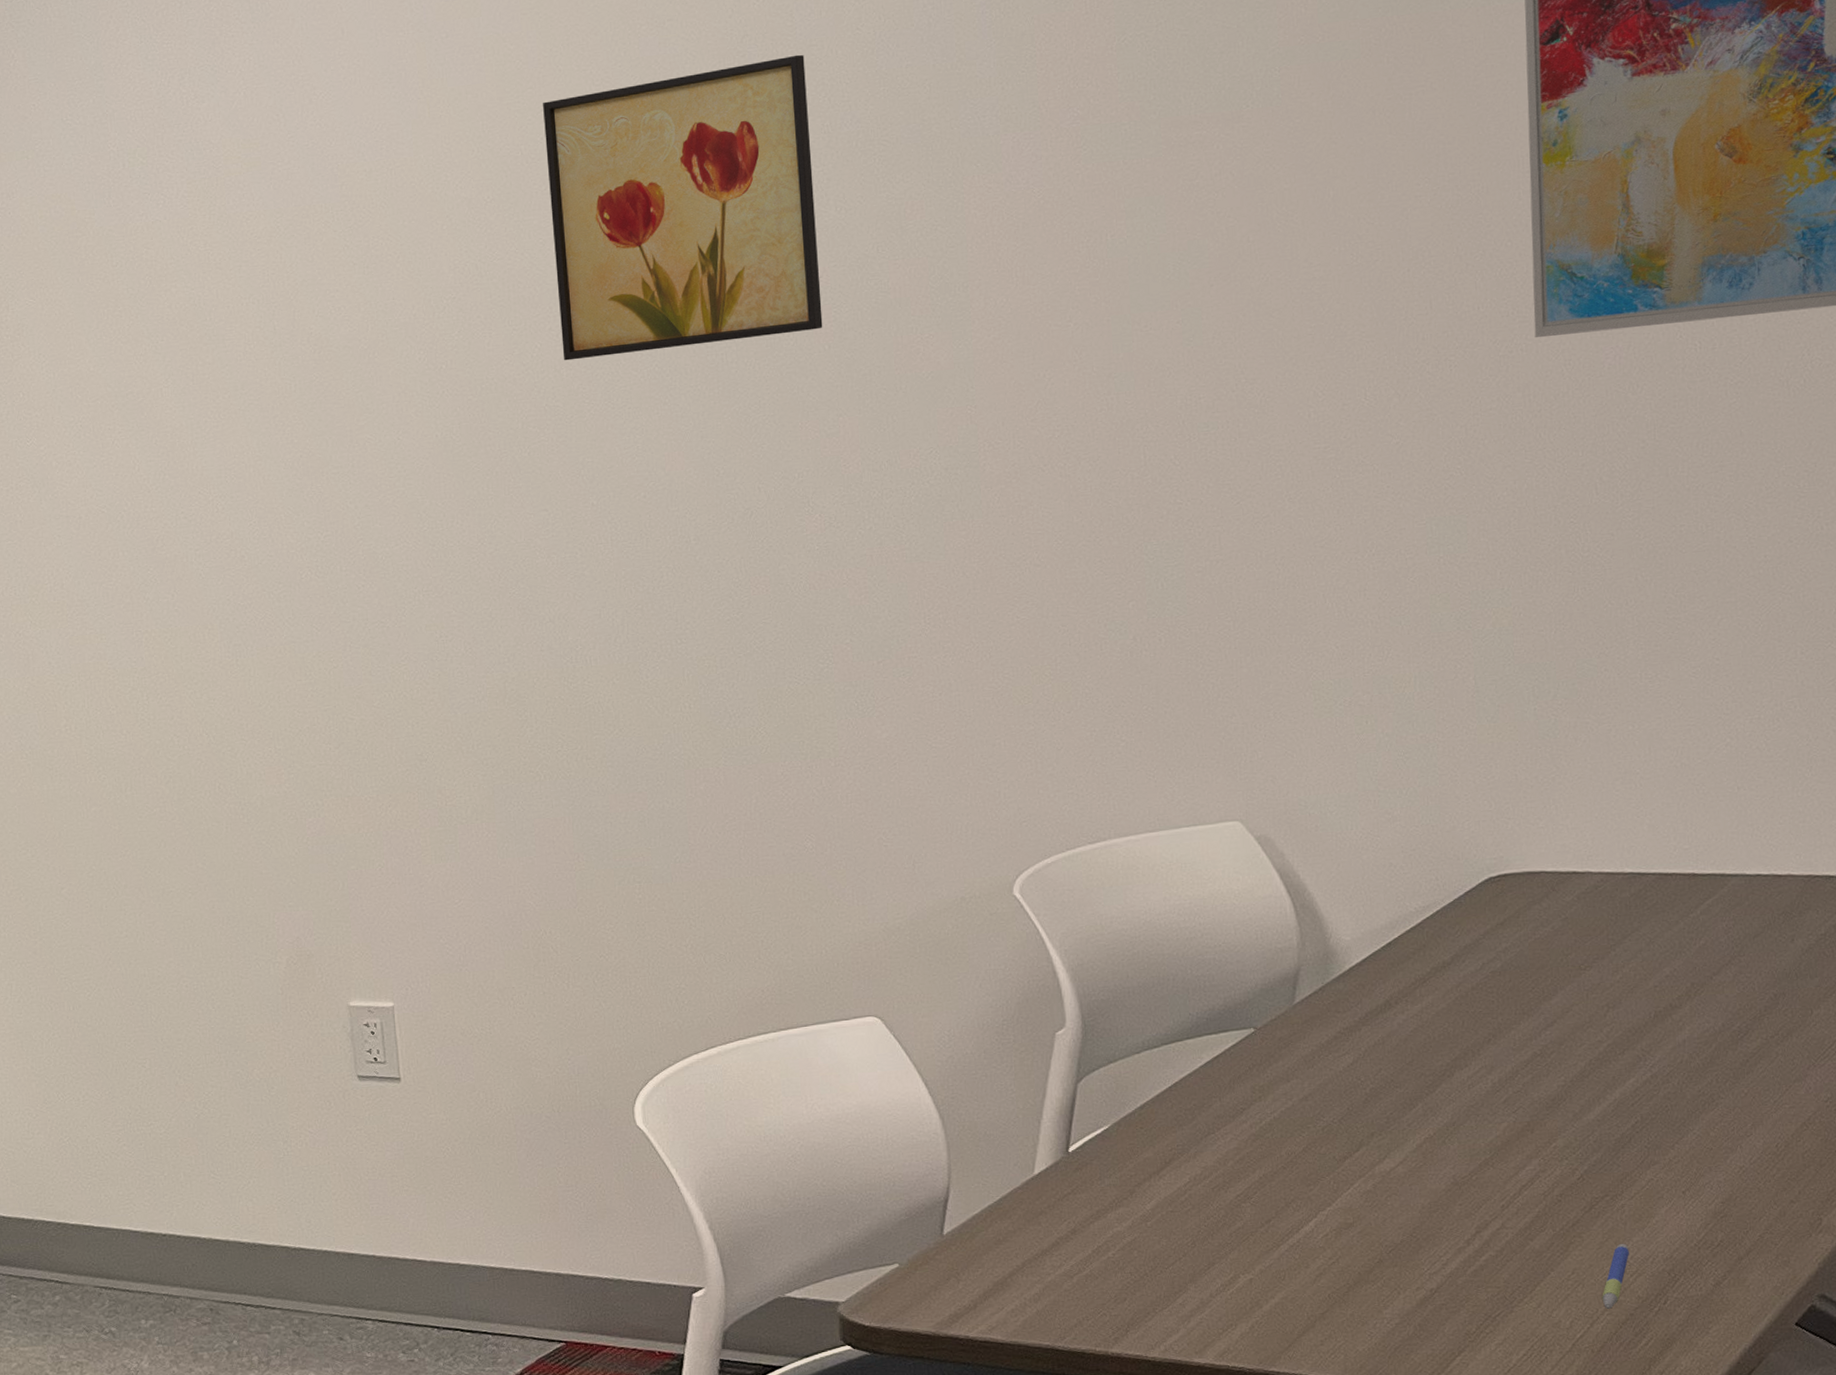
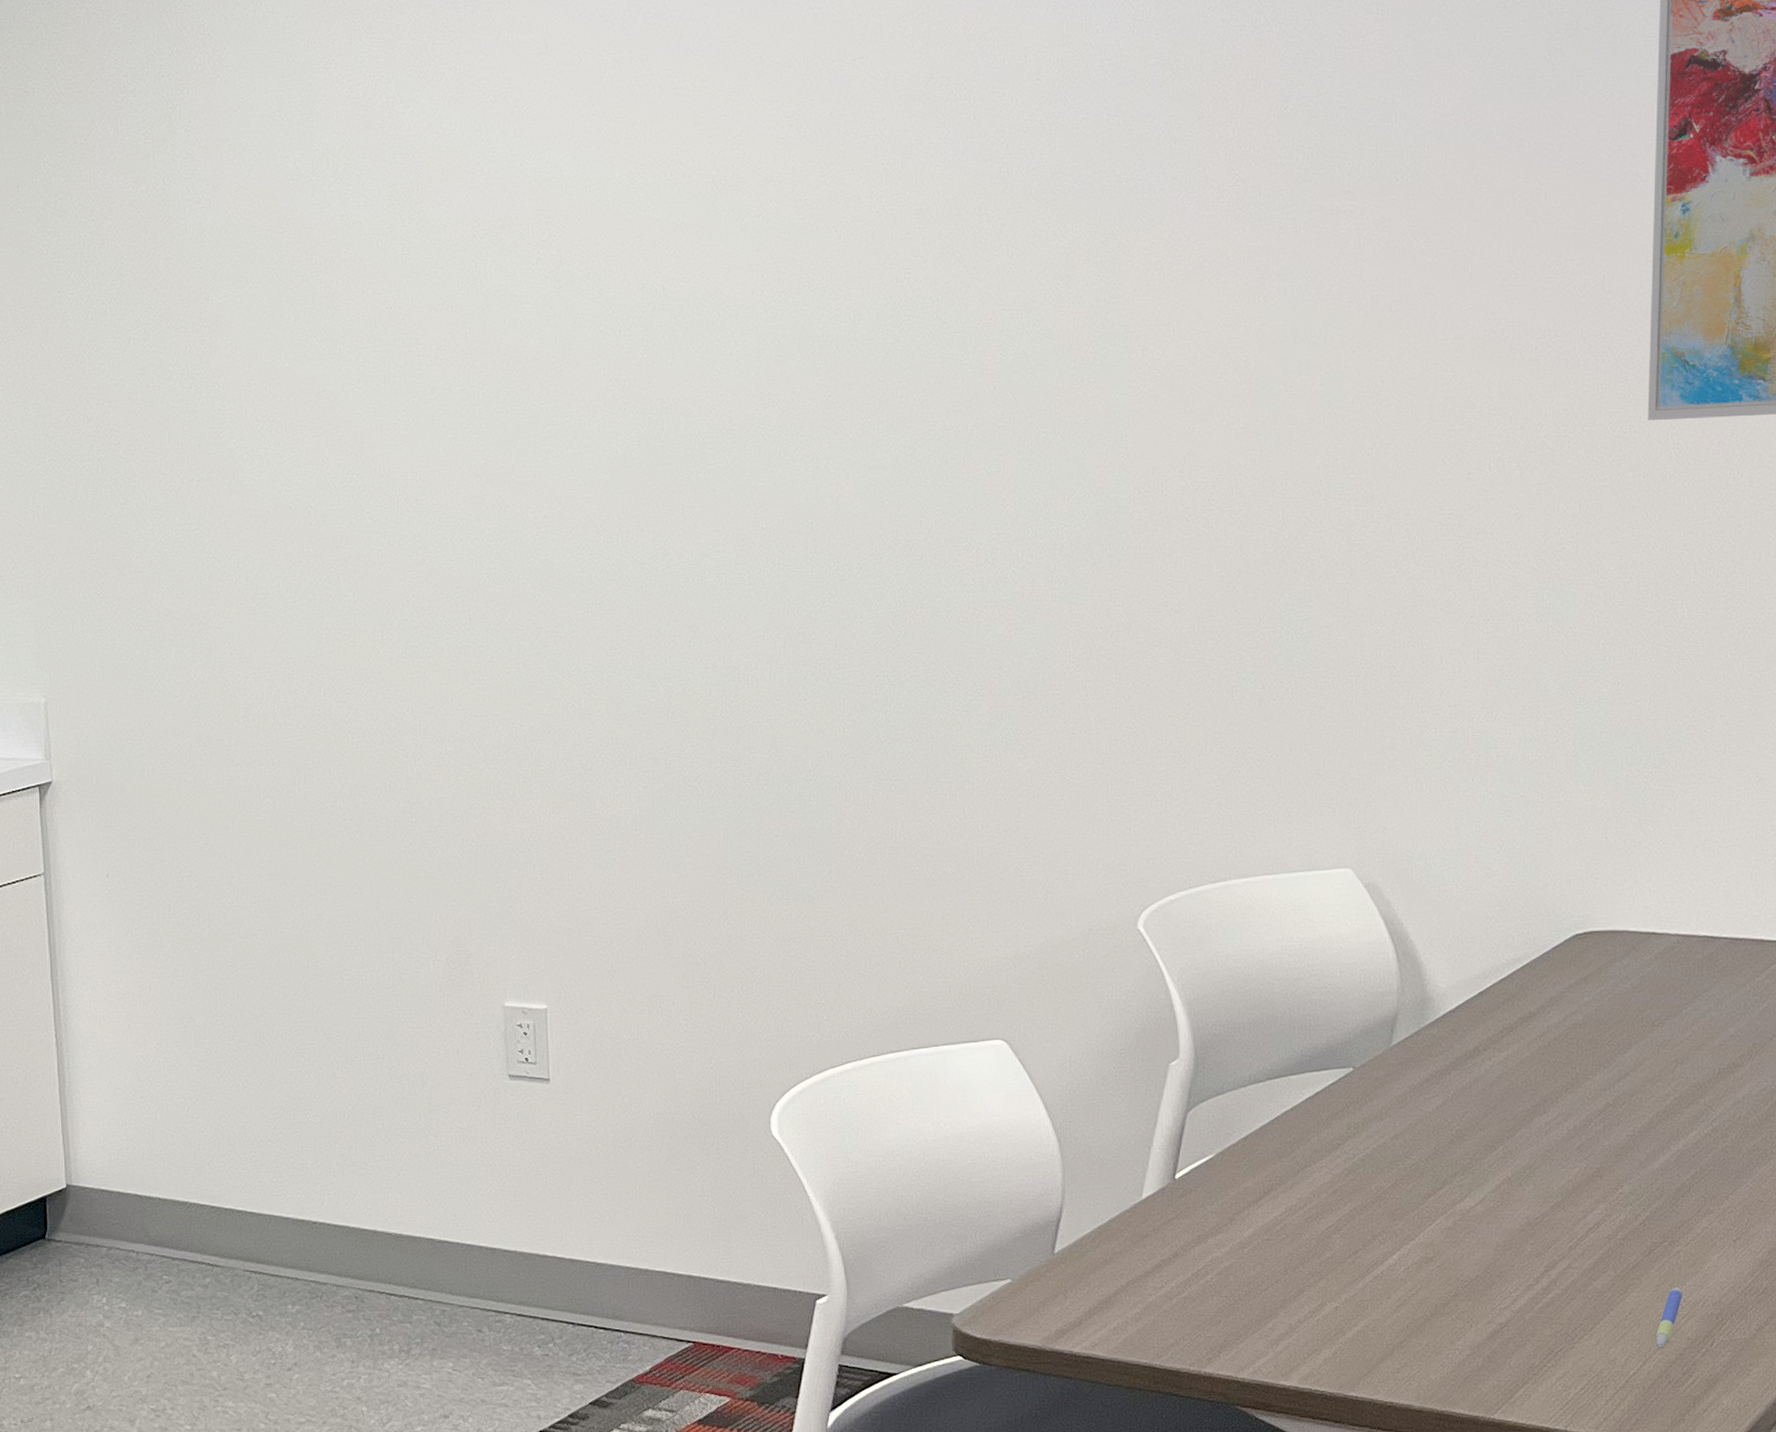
wall art: present [543,54,823,361] -> none [735,100,989,386]

